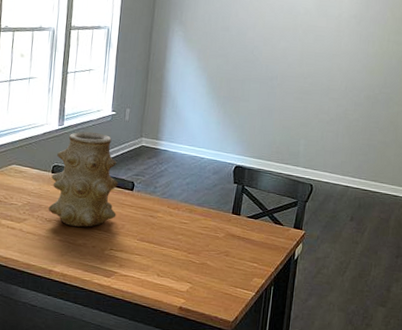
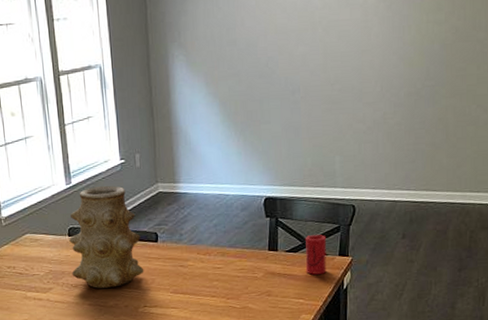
cup: none [262,205,284,243] -> present [305,235,327,275]

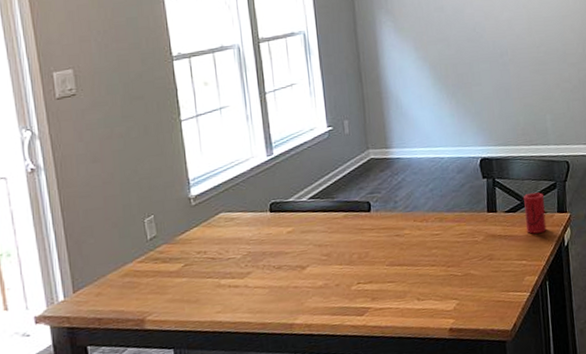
vase: present [69,186,144,288] -> none [270,154,357,268]

